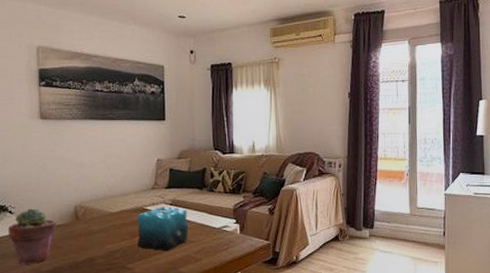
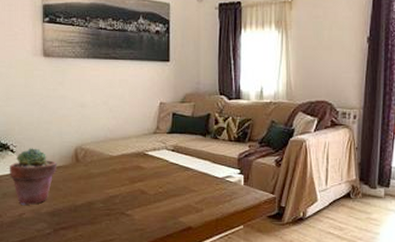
candle: present [137,206,189,252] -> none [137,152,190,200]

